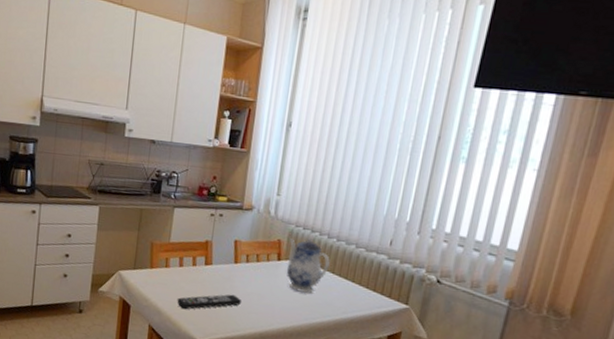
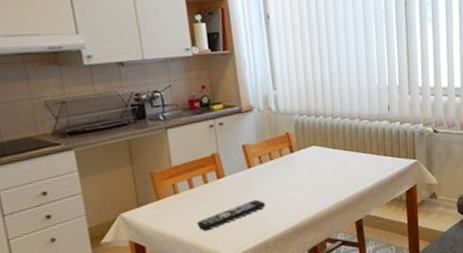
teapot: present [286,234,330,294] -> none [296,119,341,178]

